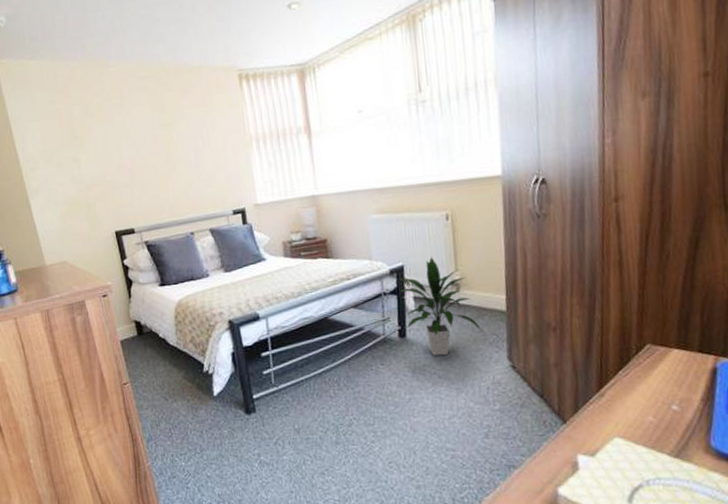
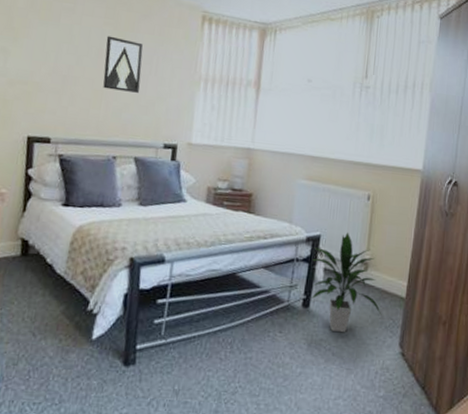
wall art: none [157,119,198,172] -> present [103,36,144,93]

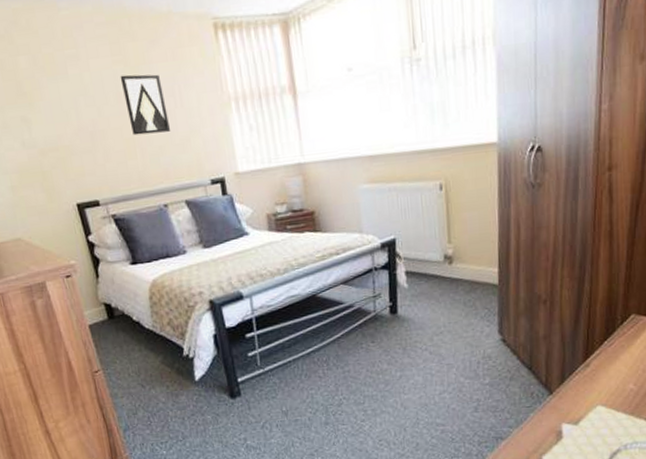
indoor plant: present [311,232,382,332] -> none [392,229,475,331]

